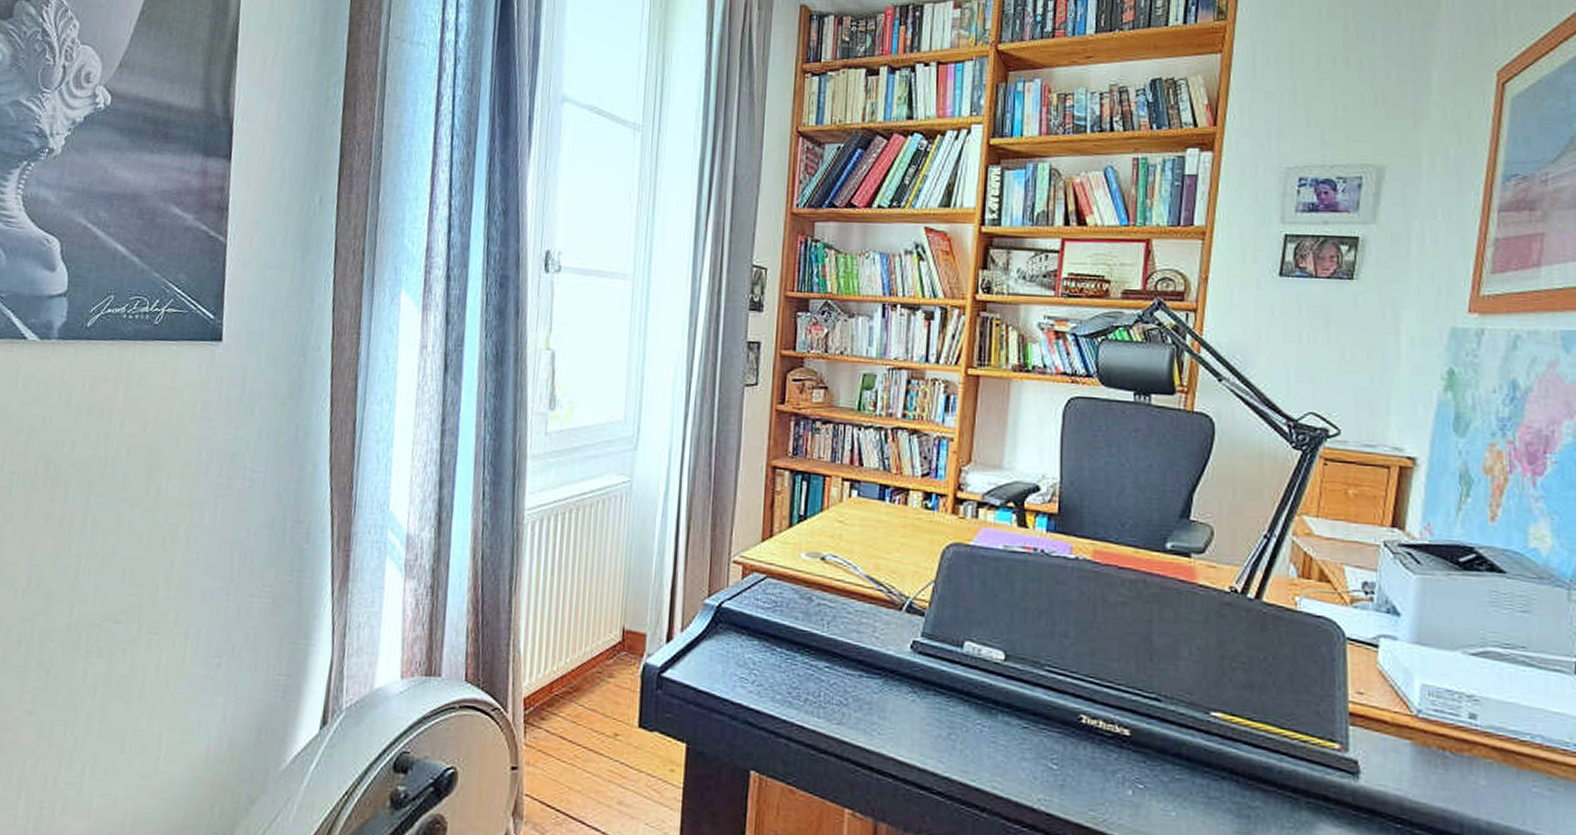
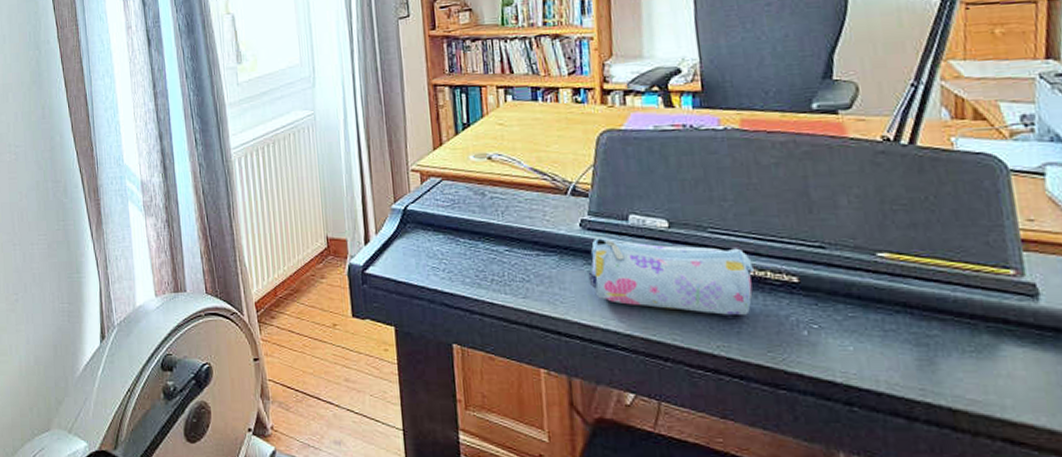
pencil case: none [912,662,1086,767] -> present [588,236,753,315]

